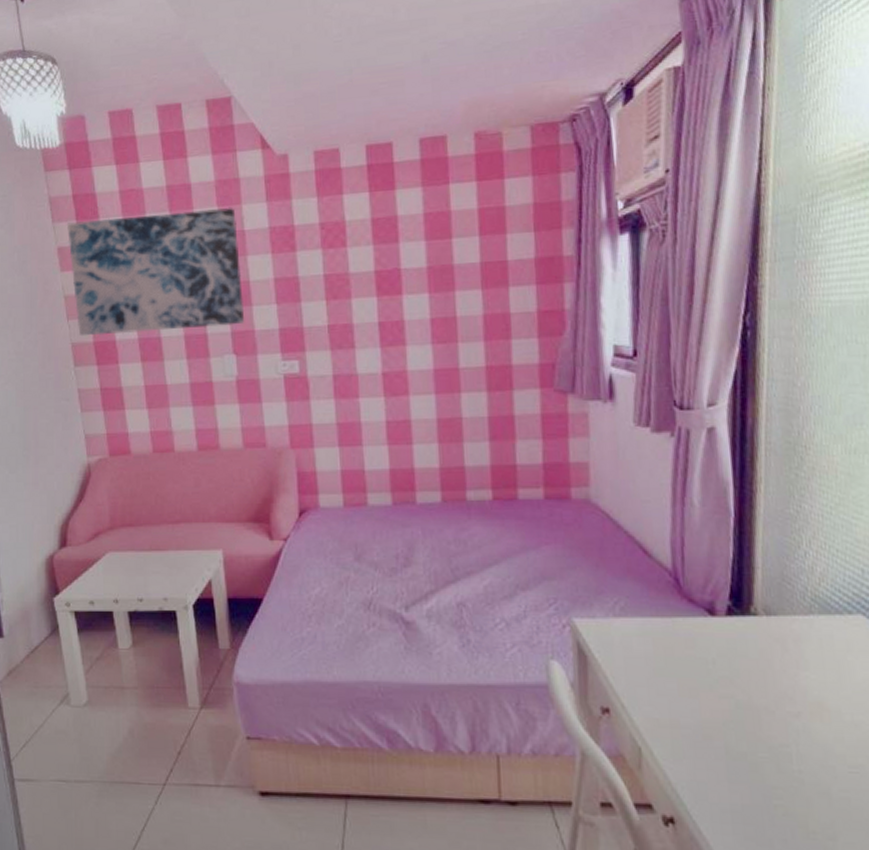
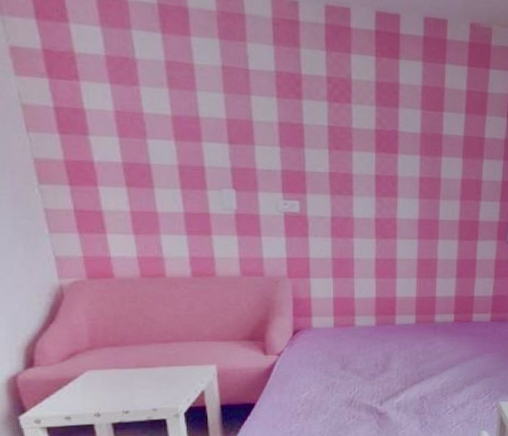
wall art: present [67,207,245,337] -> none [23,19,246,162]

